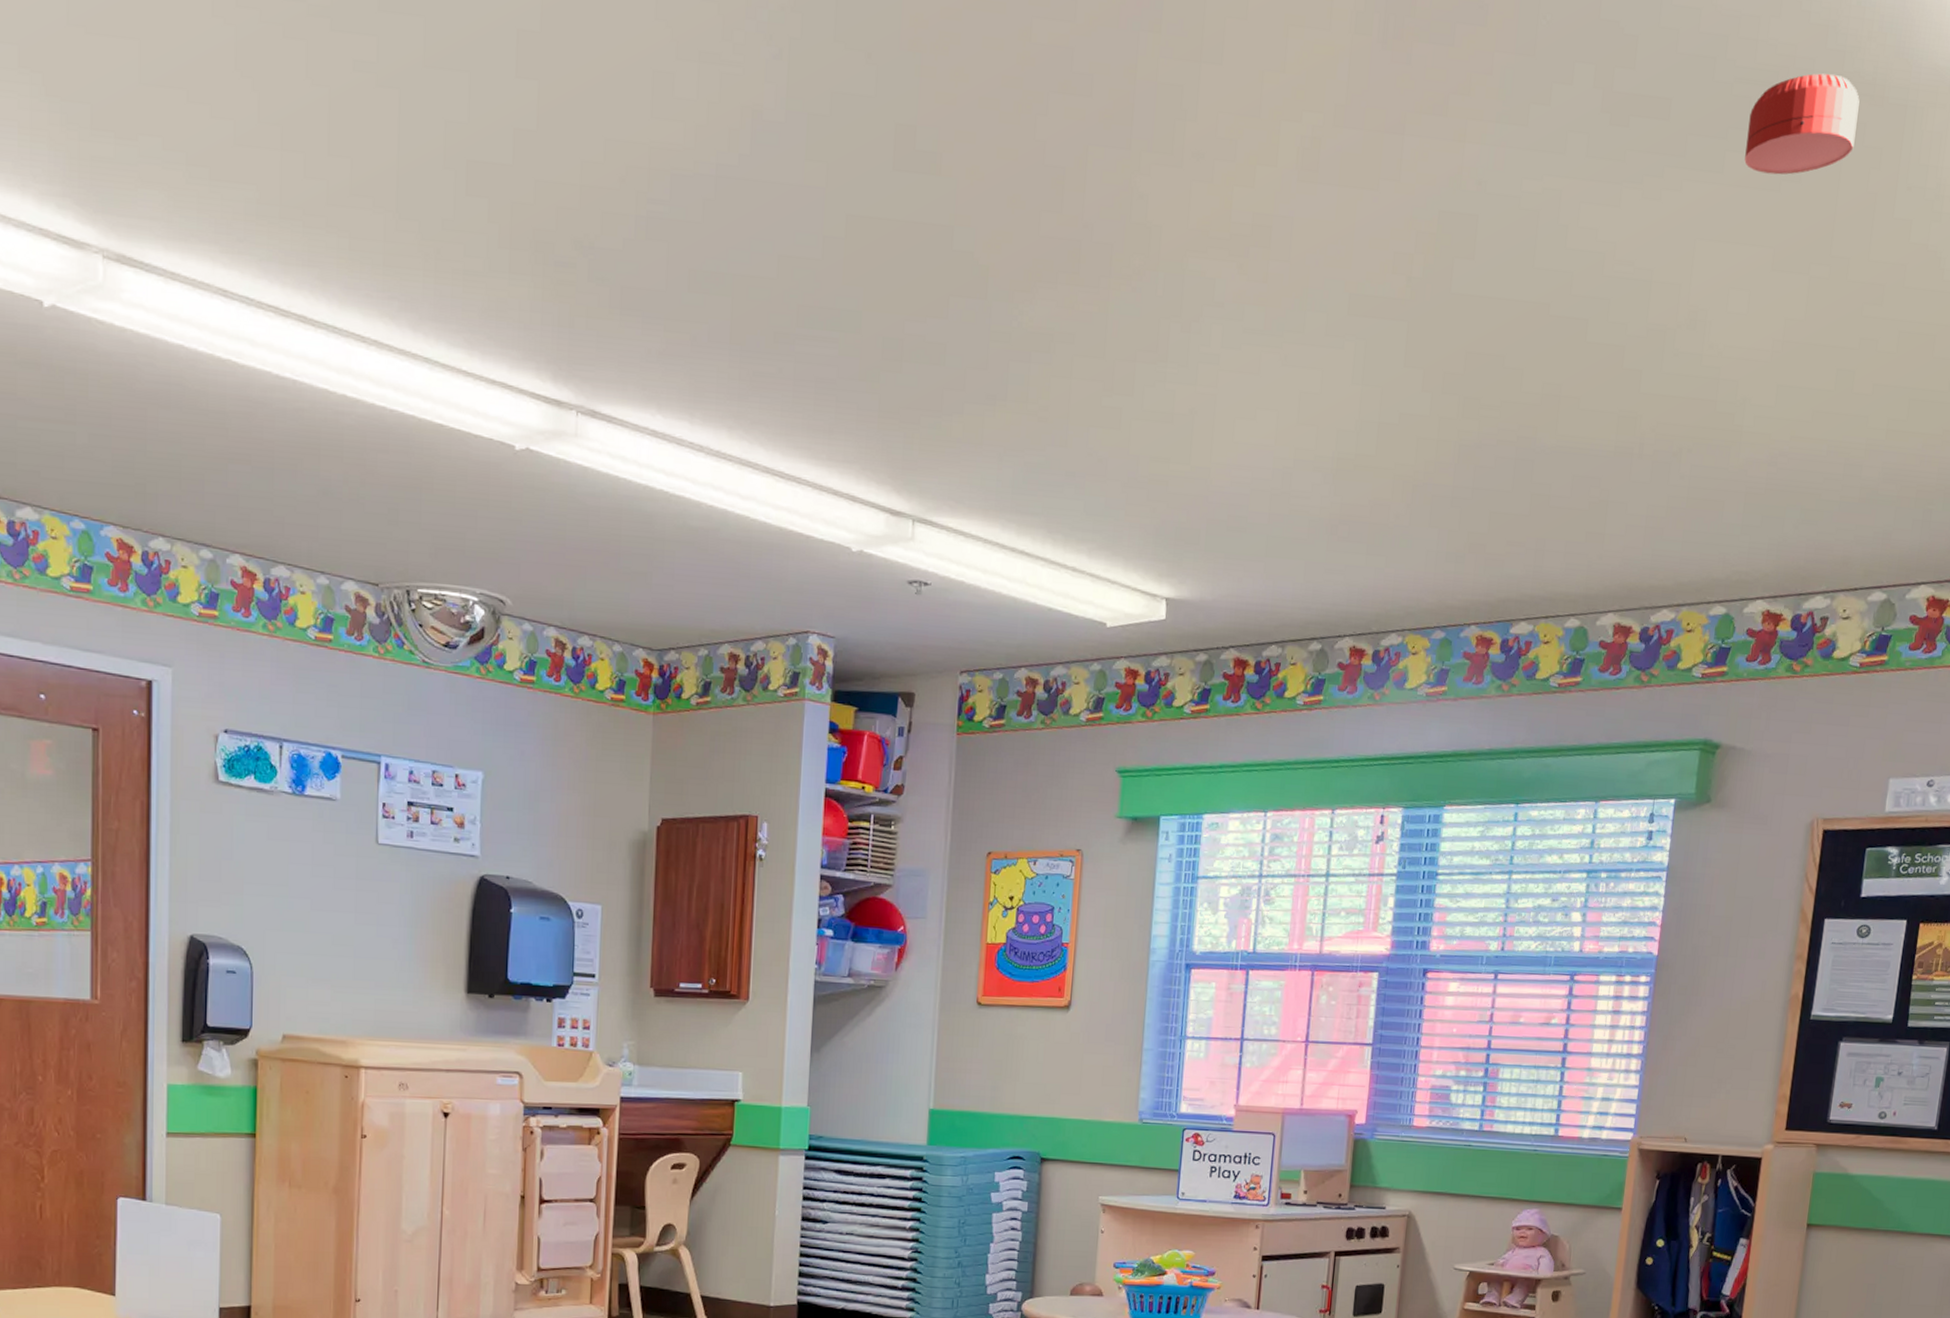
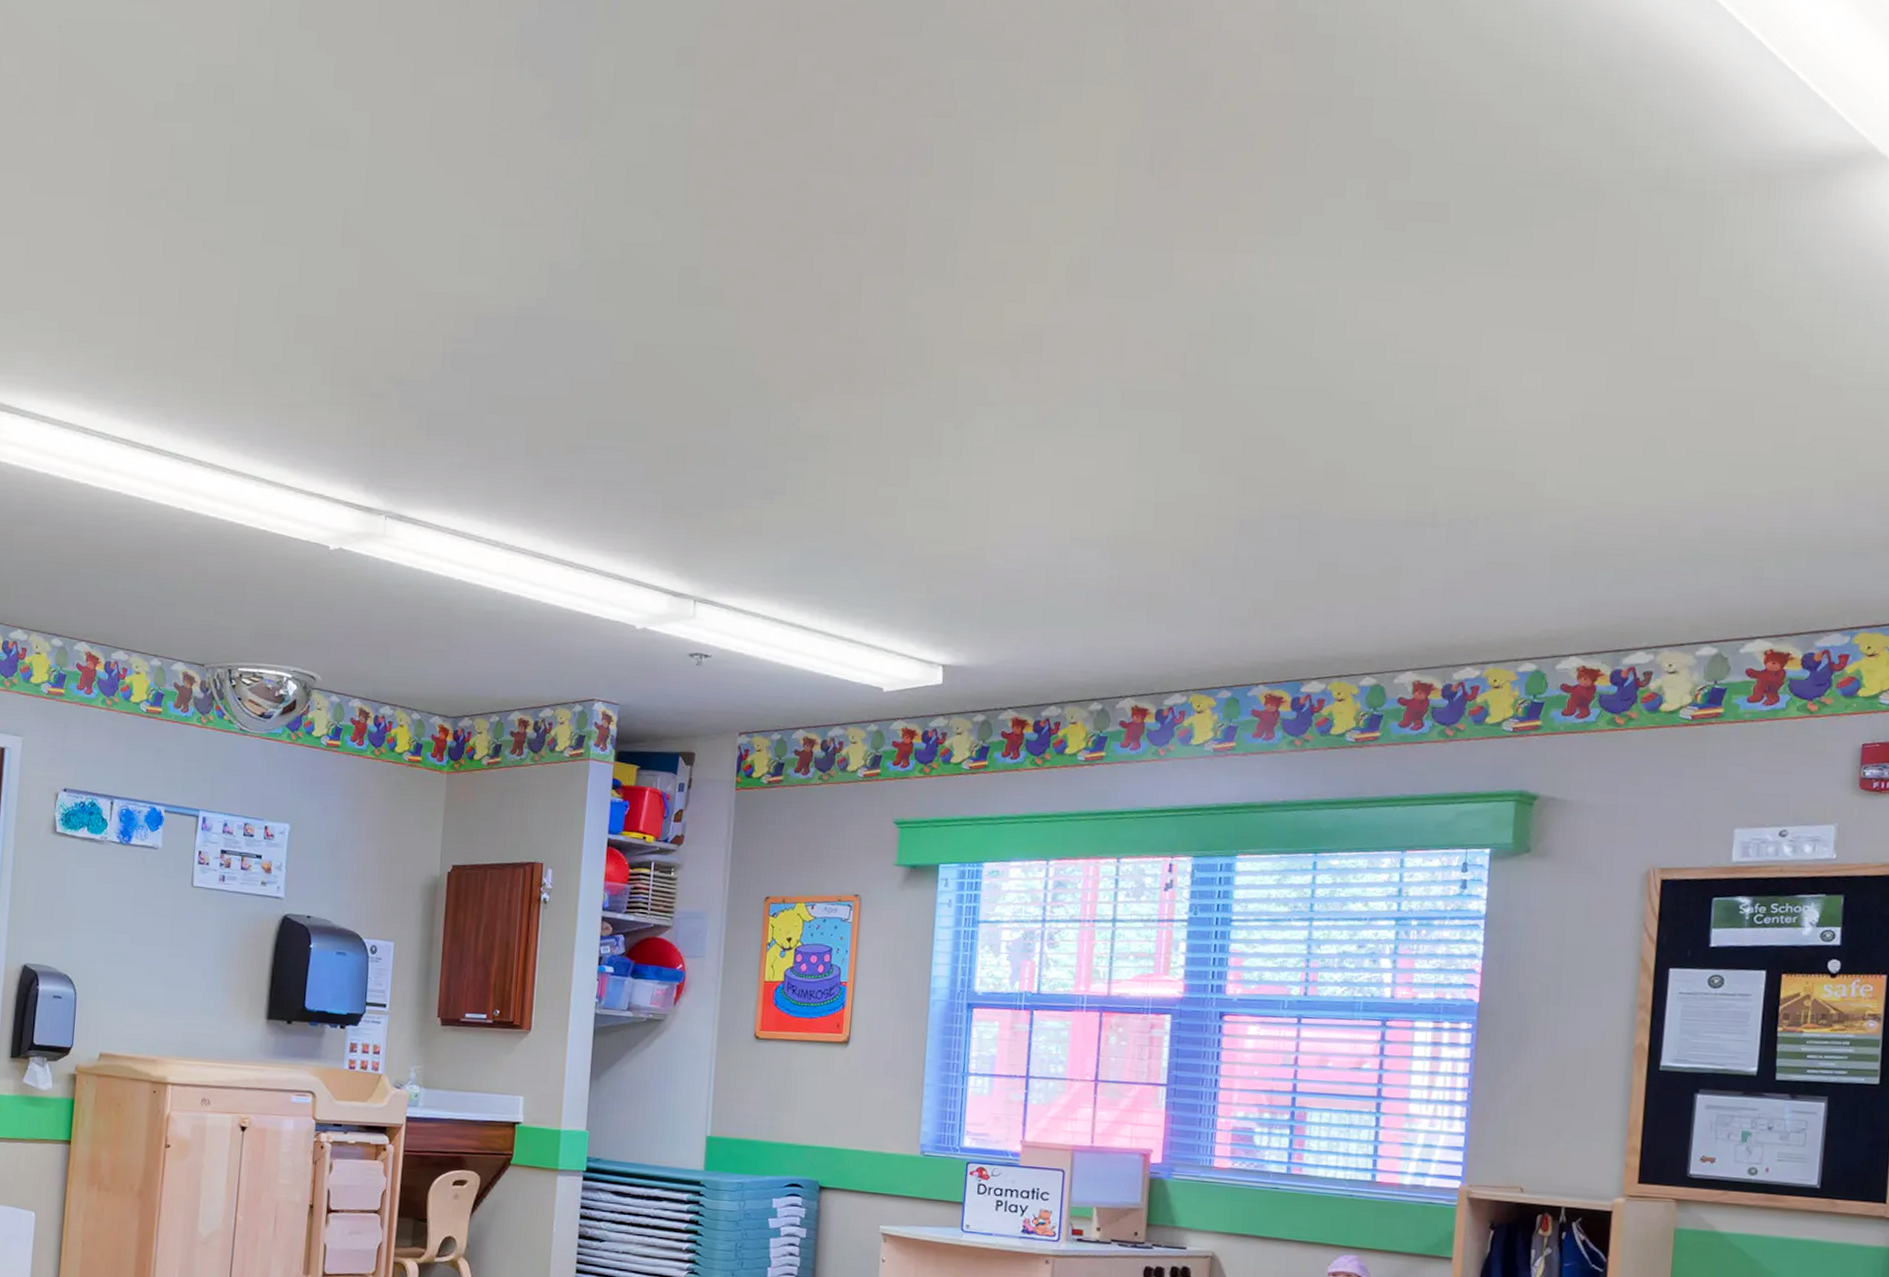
smoke detector: present [1744,73,1860,175] -> none [1531,172,1653,265]

